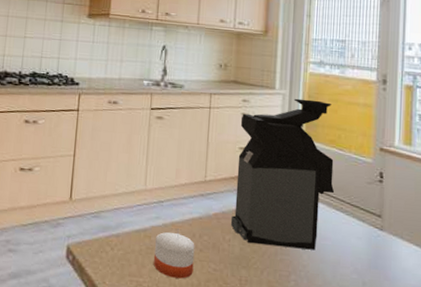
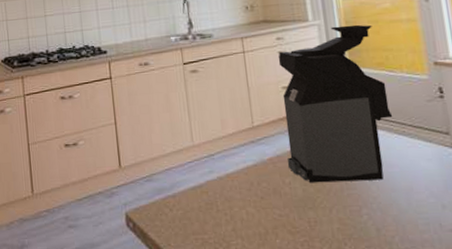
candle: present [154,229,195,279] -> none [213,179,258,230]

